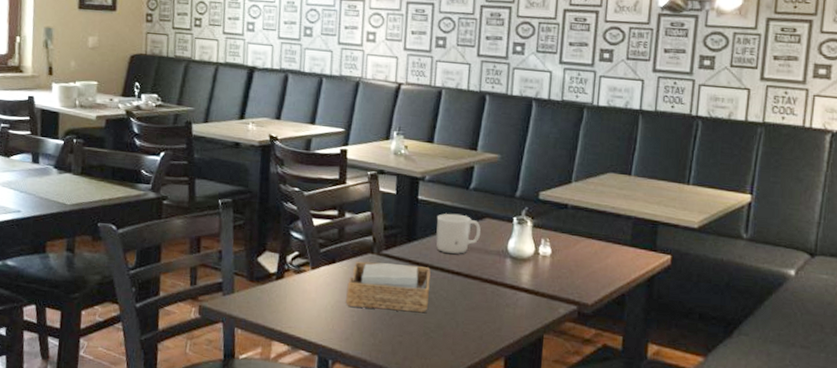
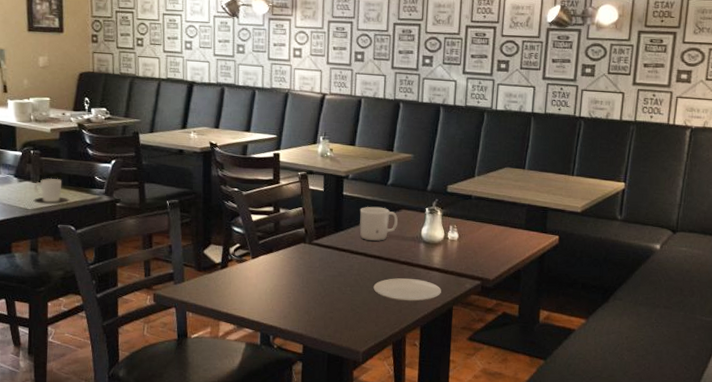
cup: none [72,170,112,200] -> present [33,177,69,205]
napkin holder: present [346,261,432,313] -> none [283,250,357,293]
plate: none [450,298,530,327] -> present [373,278,441,302]

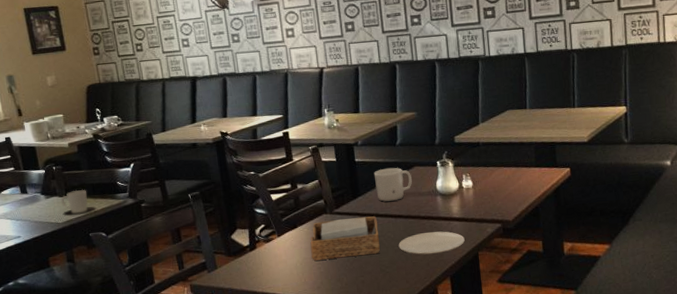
napkin holder: none [283,250,357,293] -> present [310,216,380,261]

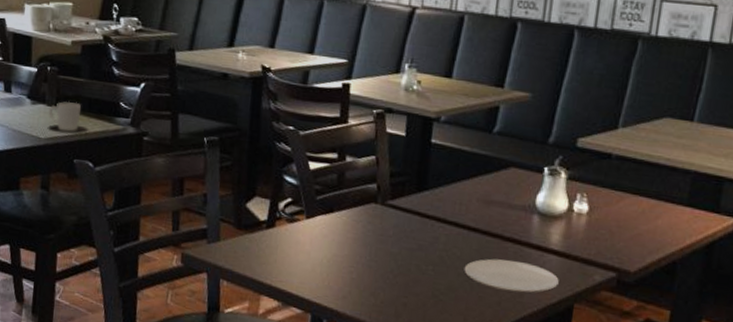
napkin holder: present [310,216,380,261] -> none [344,211,444,273]
mug: present [373,167,412,202] -> none [450,160,504,208]

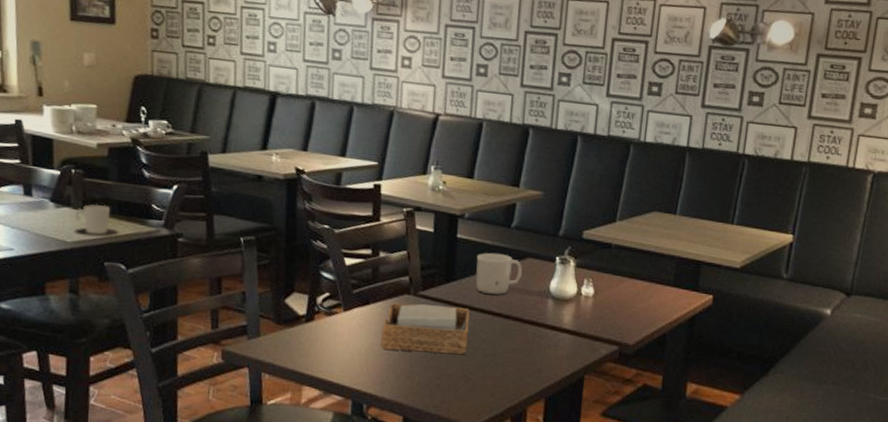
napkin holder: none [344,211,444,273] -> present [381,302,471,355]
mug: none [450,160,504,208] -> present [475,252,522,295]
plate: present [464,258,559,293] -> none [490,339,571,369]

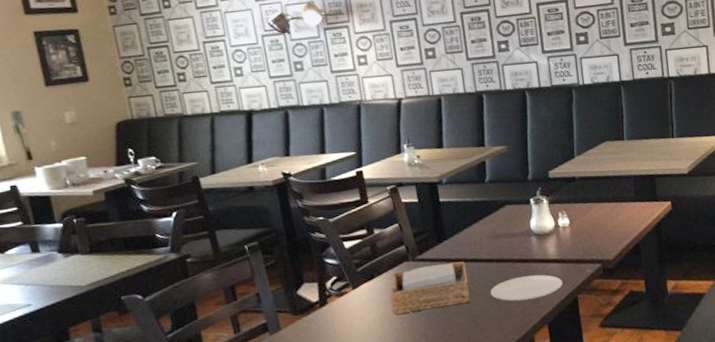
cup: present [73,204,119,237] -> none [84,244,130,278]
mug: present [475,252,522,295] -> none [460,207,504,245]
plate: none [490,339,571,369] -> present [490,274,563,302]

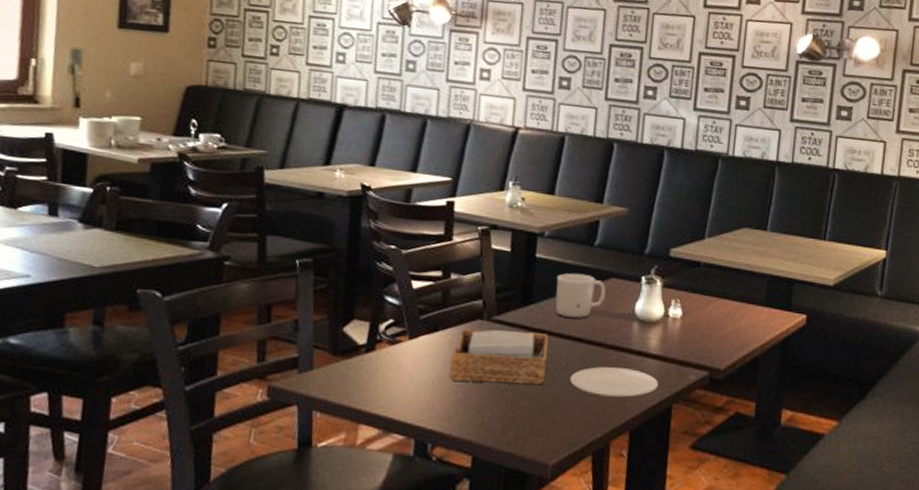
mug: none [460,207,504,245] -> present [555,273,606,319]

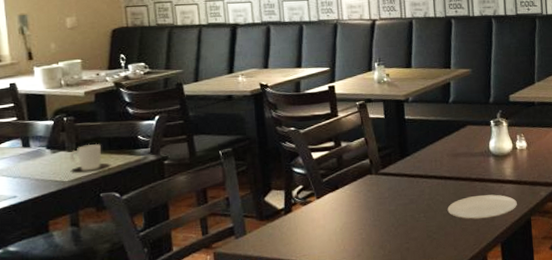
cup: none [103,224,157,262] -> present [70,143,111,174]
napkin holder: present [449,328,550,386] -> none [352,177,428,226]
mug: present [555,273,606,319] -> none [424,126,464,163]

